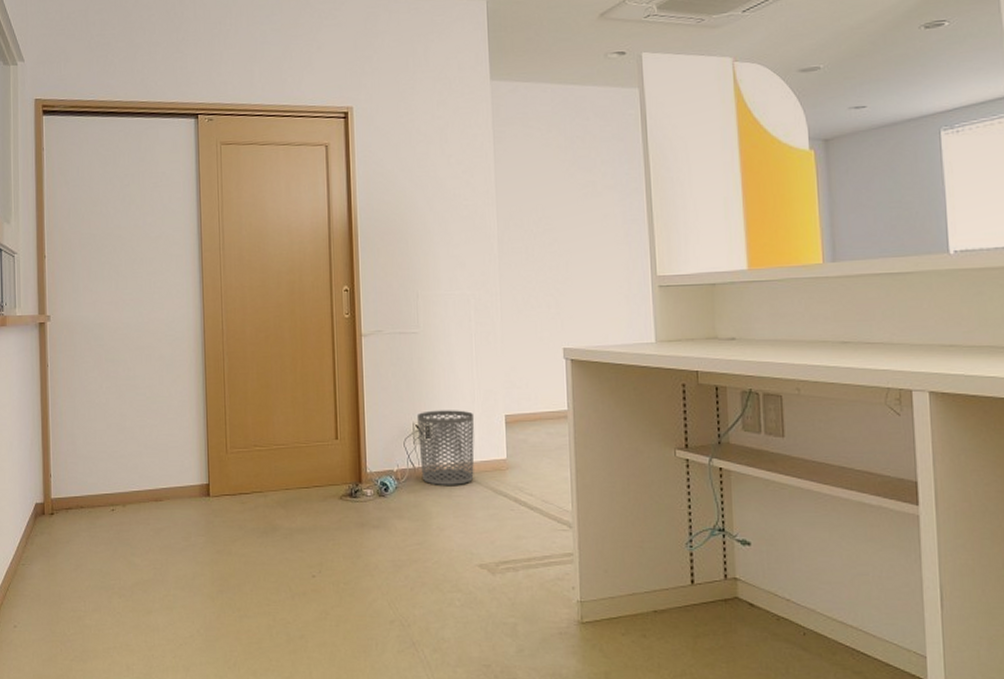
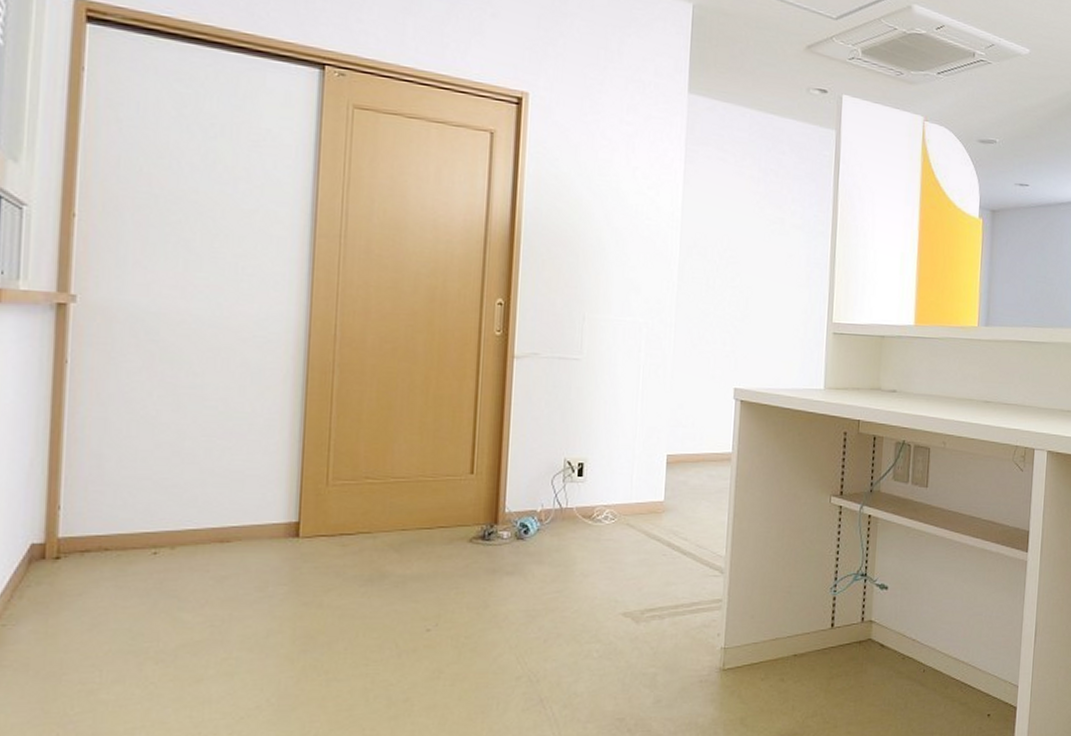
waste bin: present [416,410,475,485] -> none [568,446,634,528]

